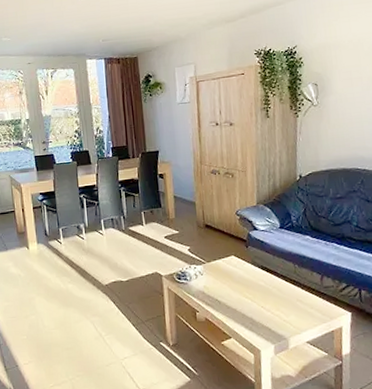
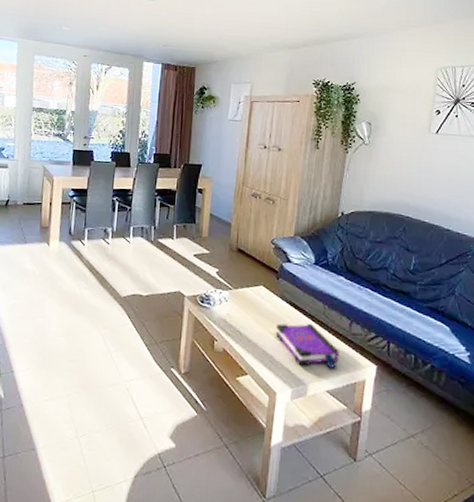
board game: none [251,283,315,323] -> present [275,323,339,370]

